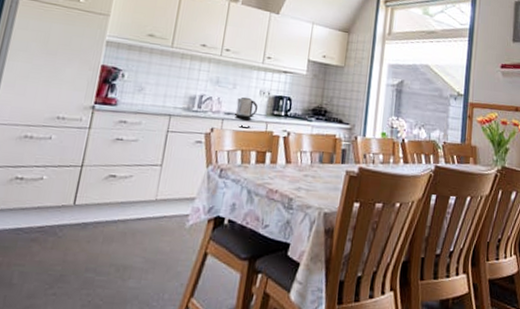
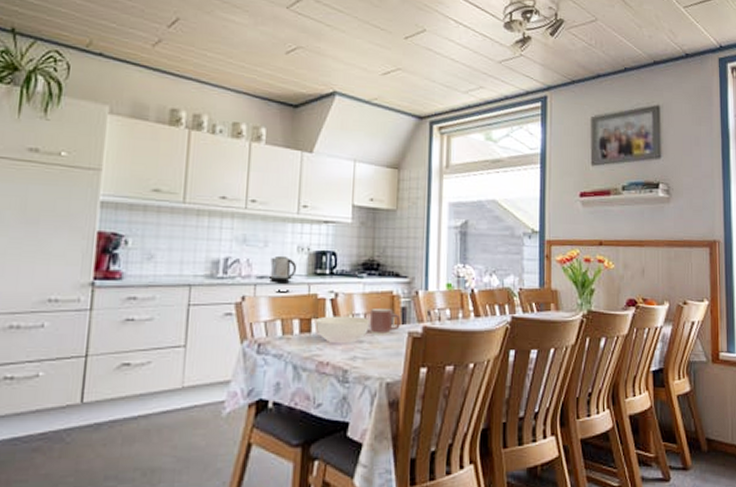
bowl: none [268,151,315,177] -> present [315,316,371,344]
mug: none [314,147,341,172] -> present [369,307,401,335]

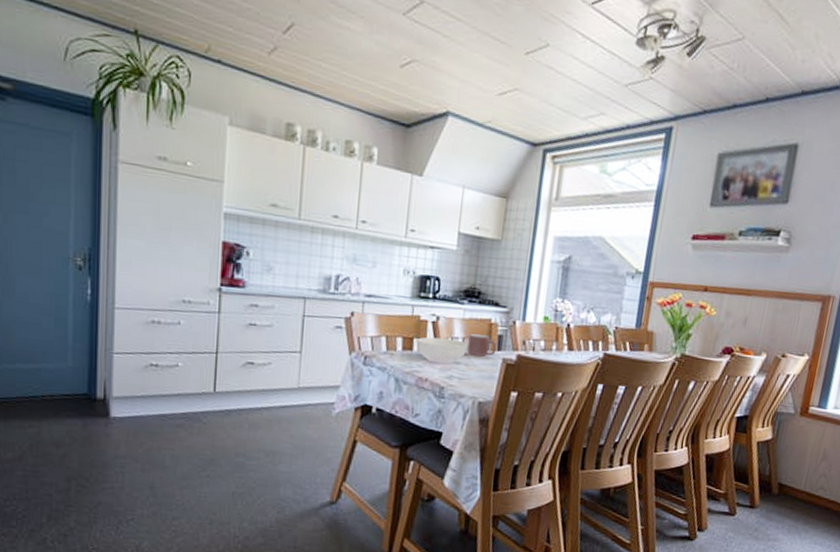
kettle: present [269,255,297,284] -> none [376,276,403,304]

